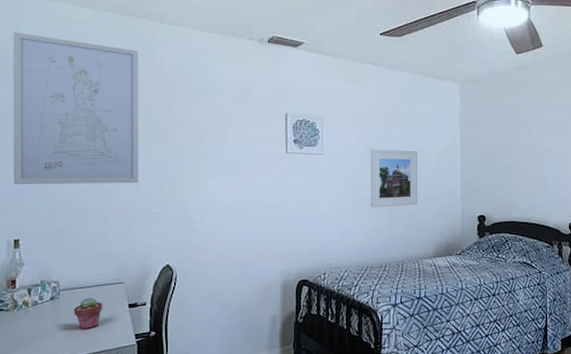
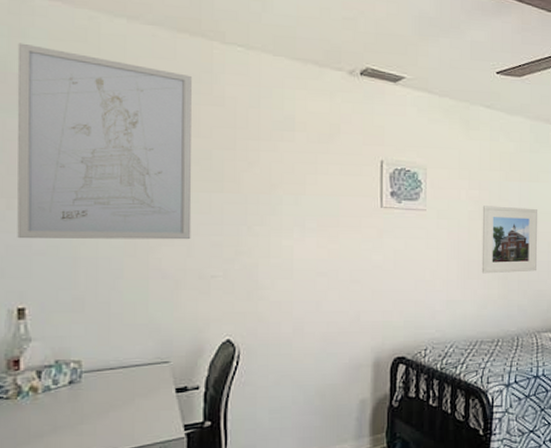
potted succulent: present [74,297,103,330] -> none [101,380,141,421]

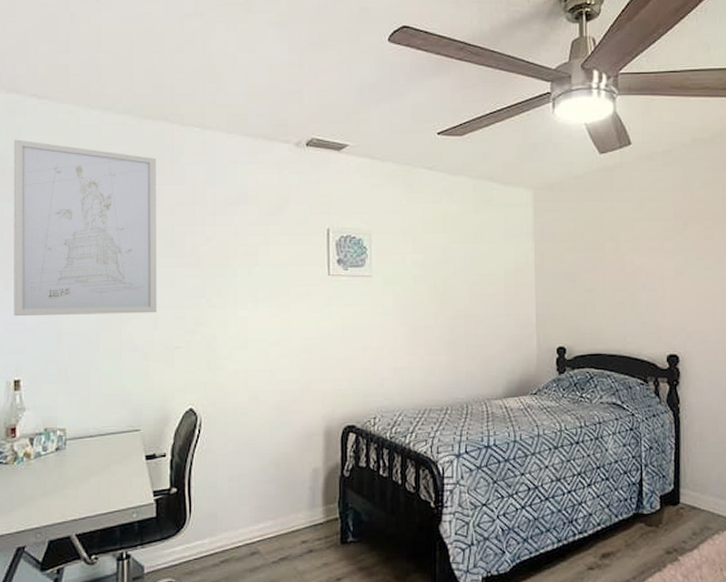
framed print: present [481,205,538,274] -> none [427,269,485,339]

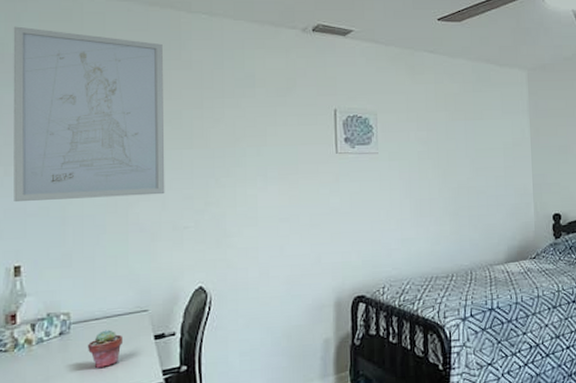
potted succulent: none [83,448,116,486] -> present [88,330,124,369]

